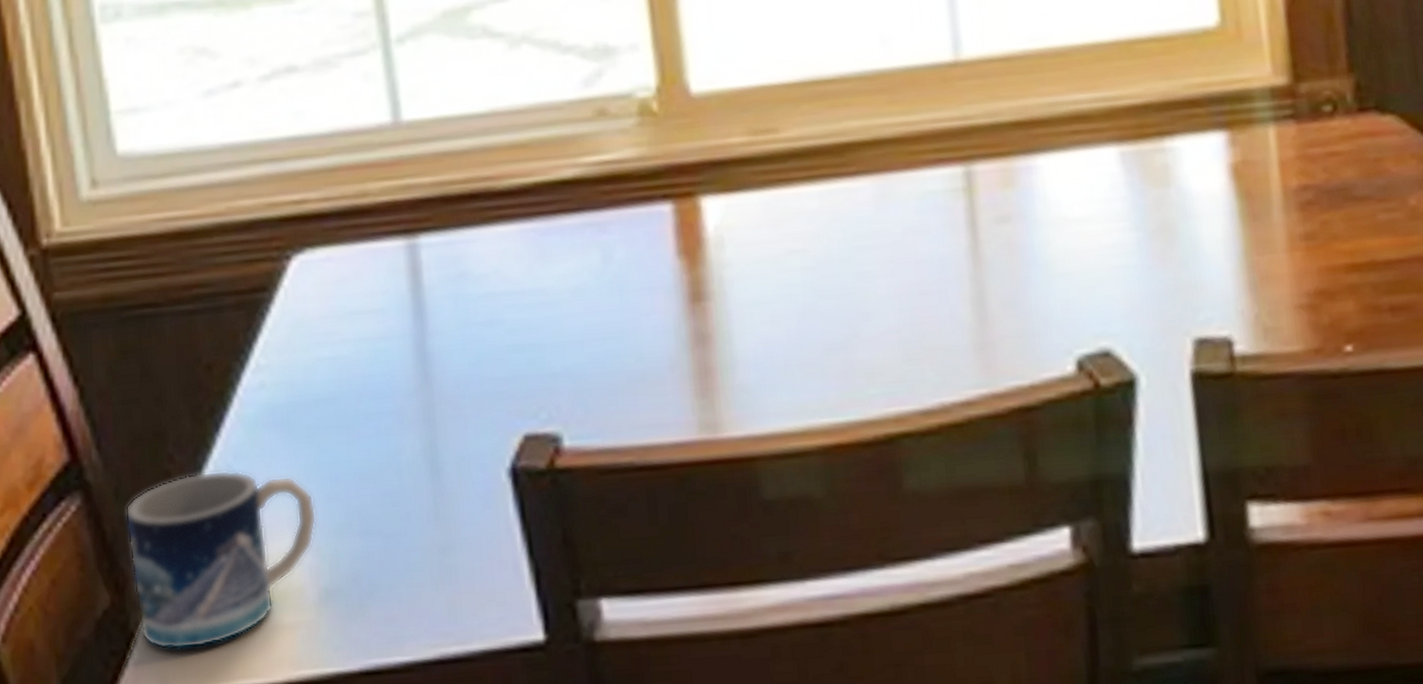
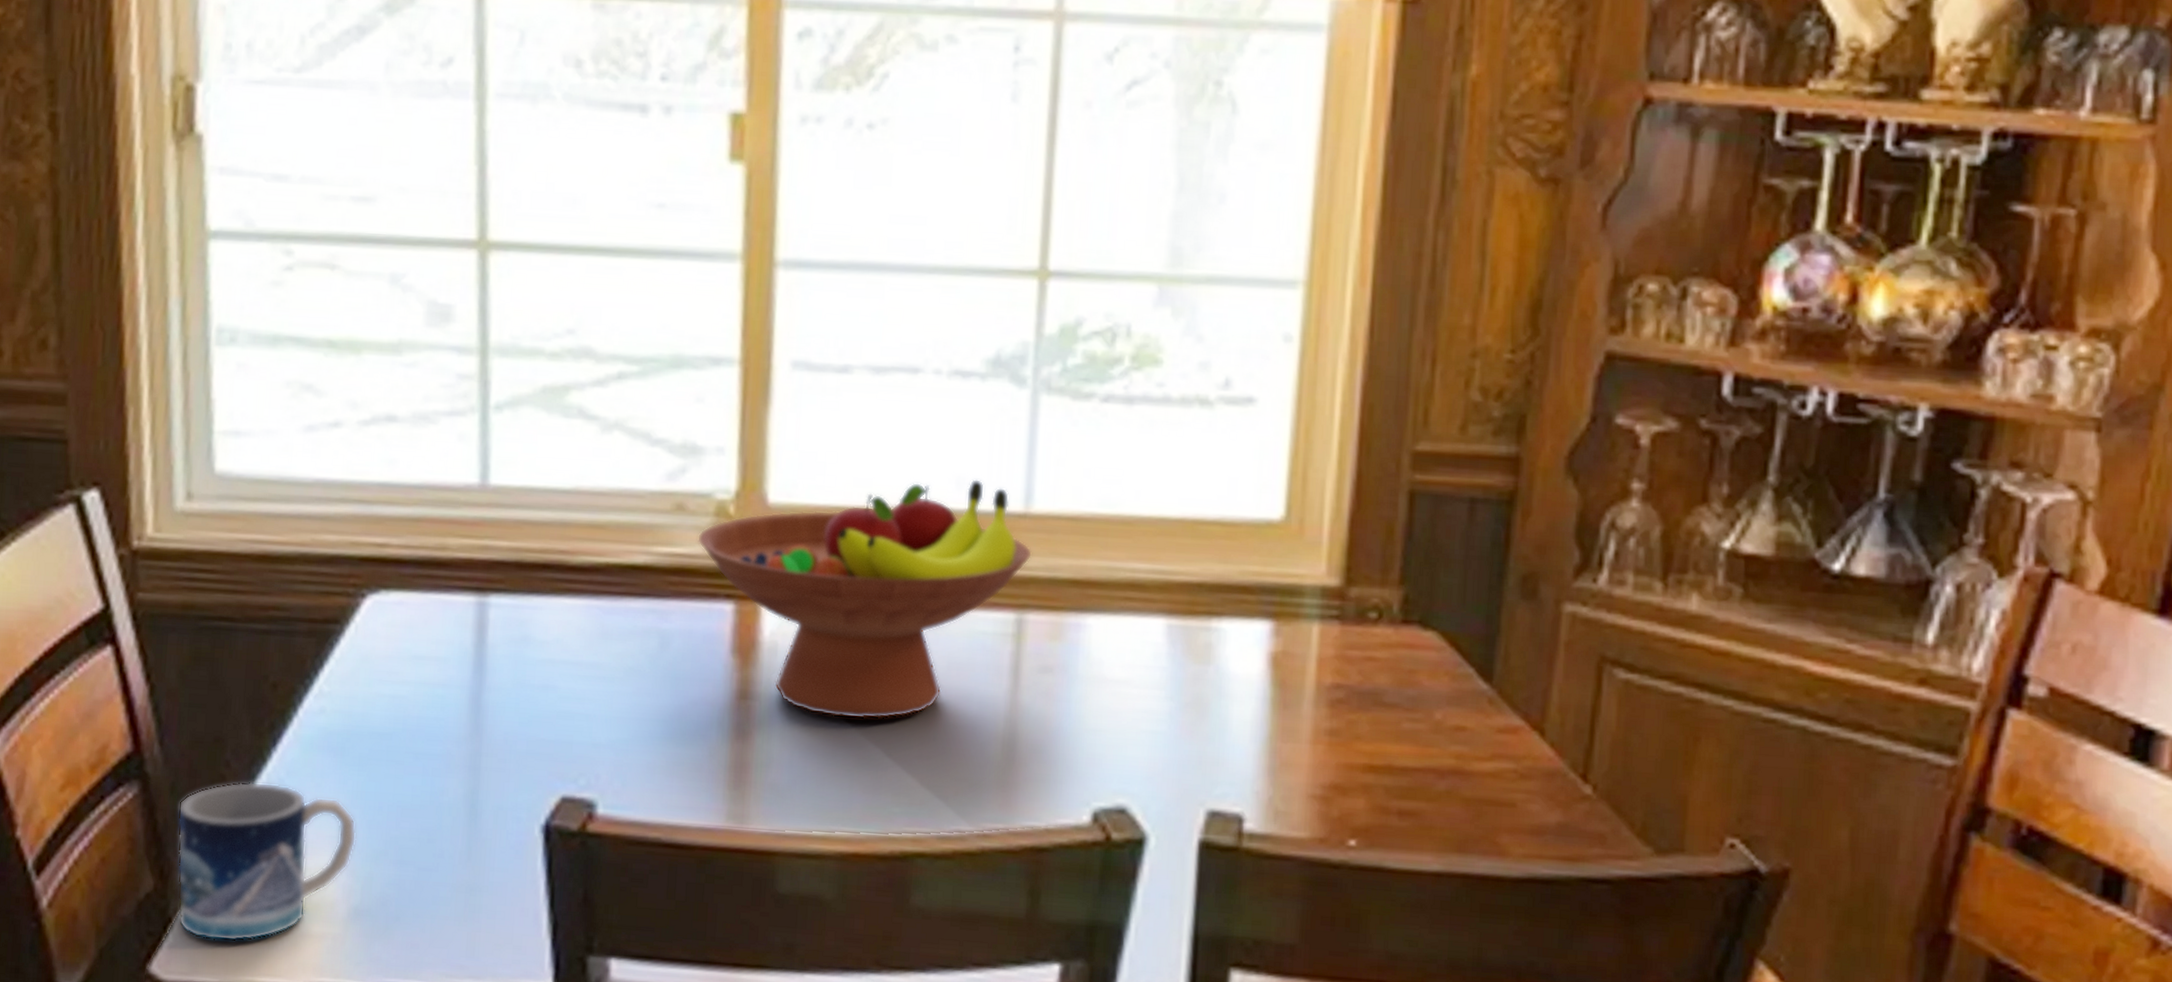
fruit bowl: none [624,33,970,305] -> present [697,478,1032,720]

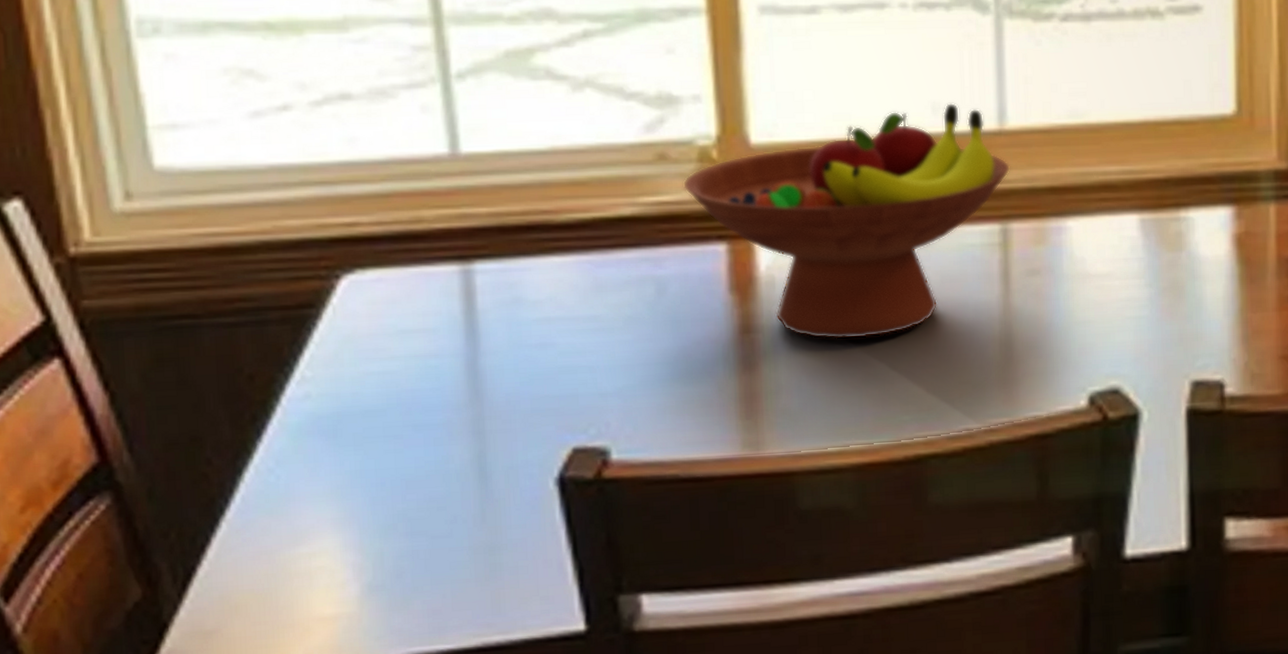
mug: present [178,781,357,942] -> none [159,474,361,639]

